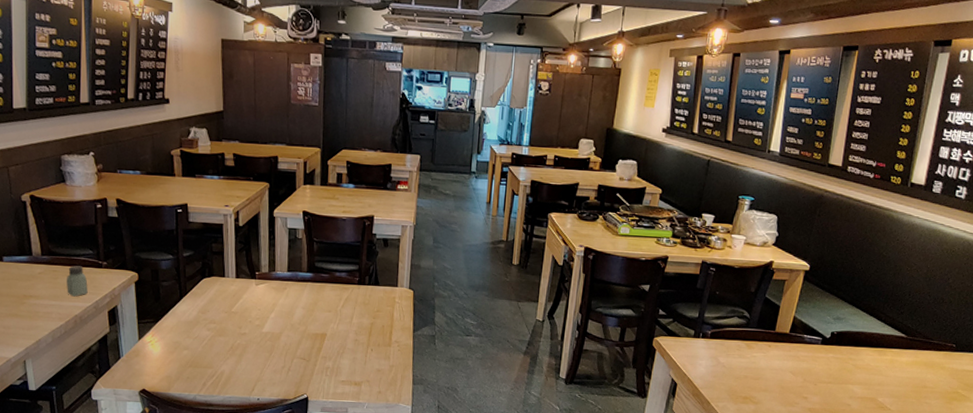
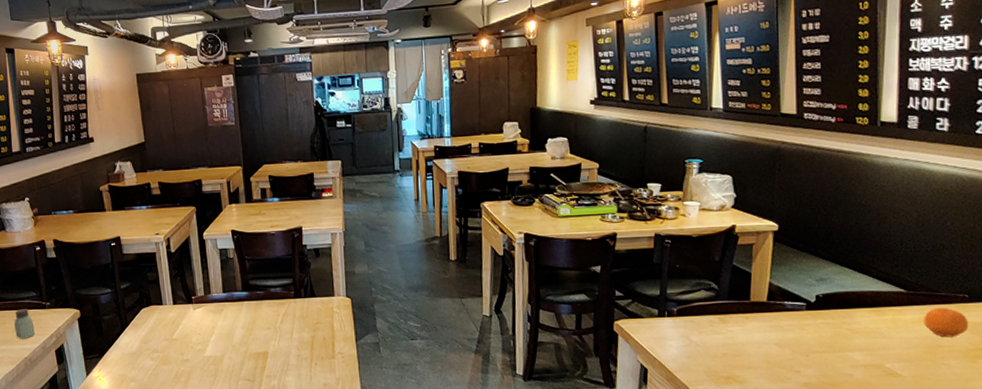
fruit: none [915,353,952,381] -> present [924,307,969,338]

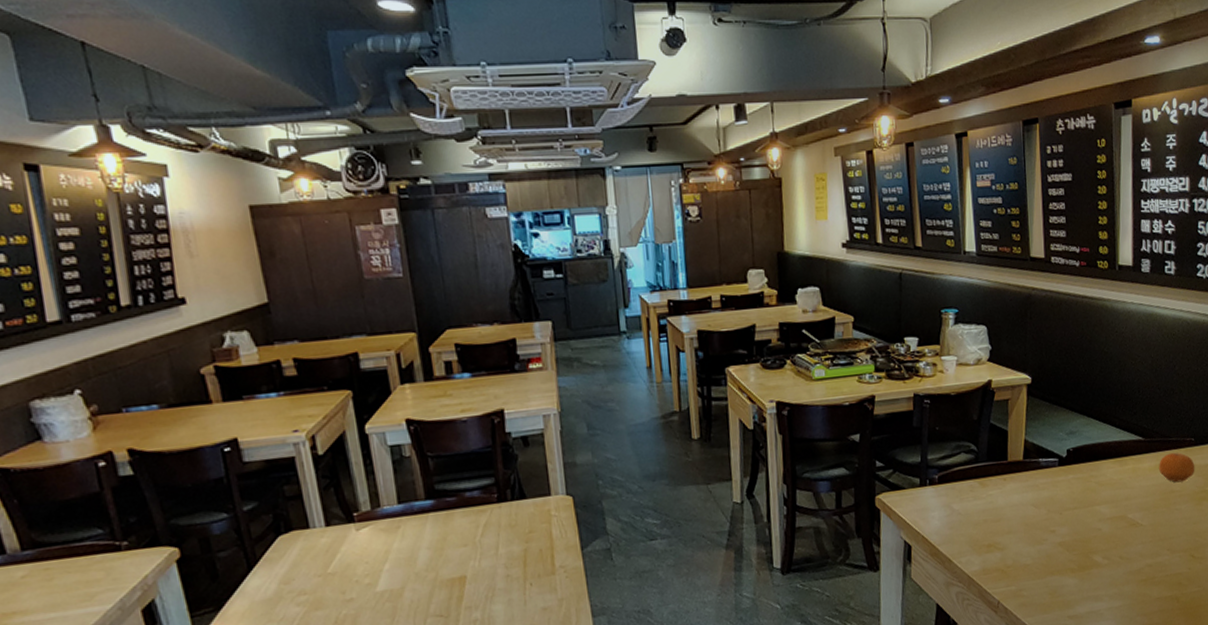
saltshaker: present [14,309,35,340] -> none [68,554,105,600]

